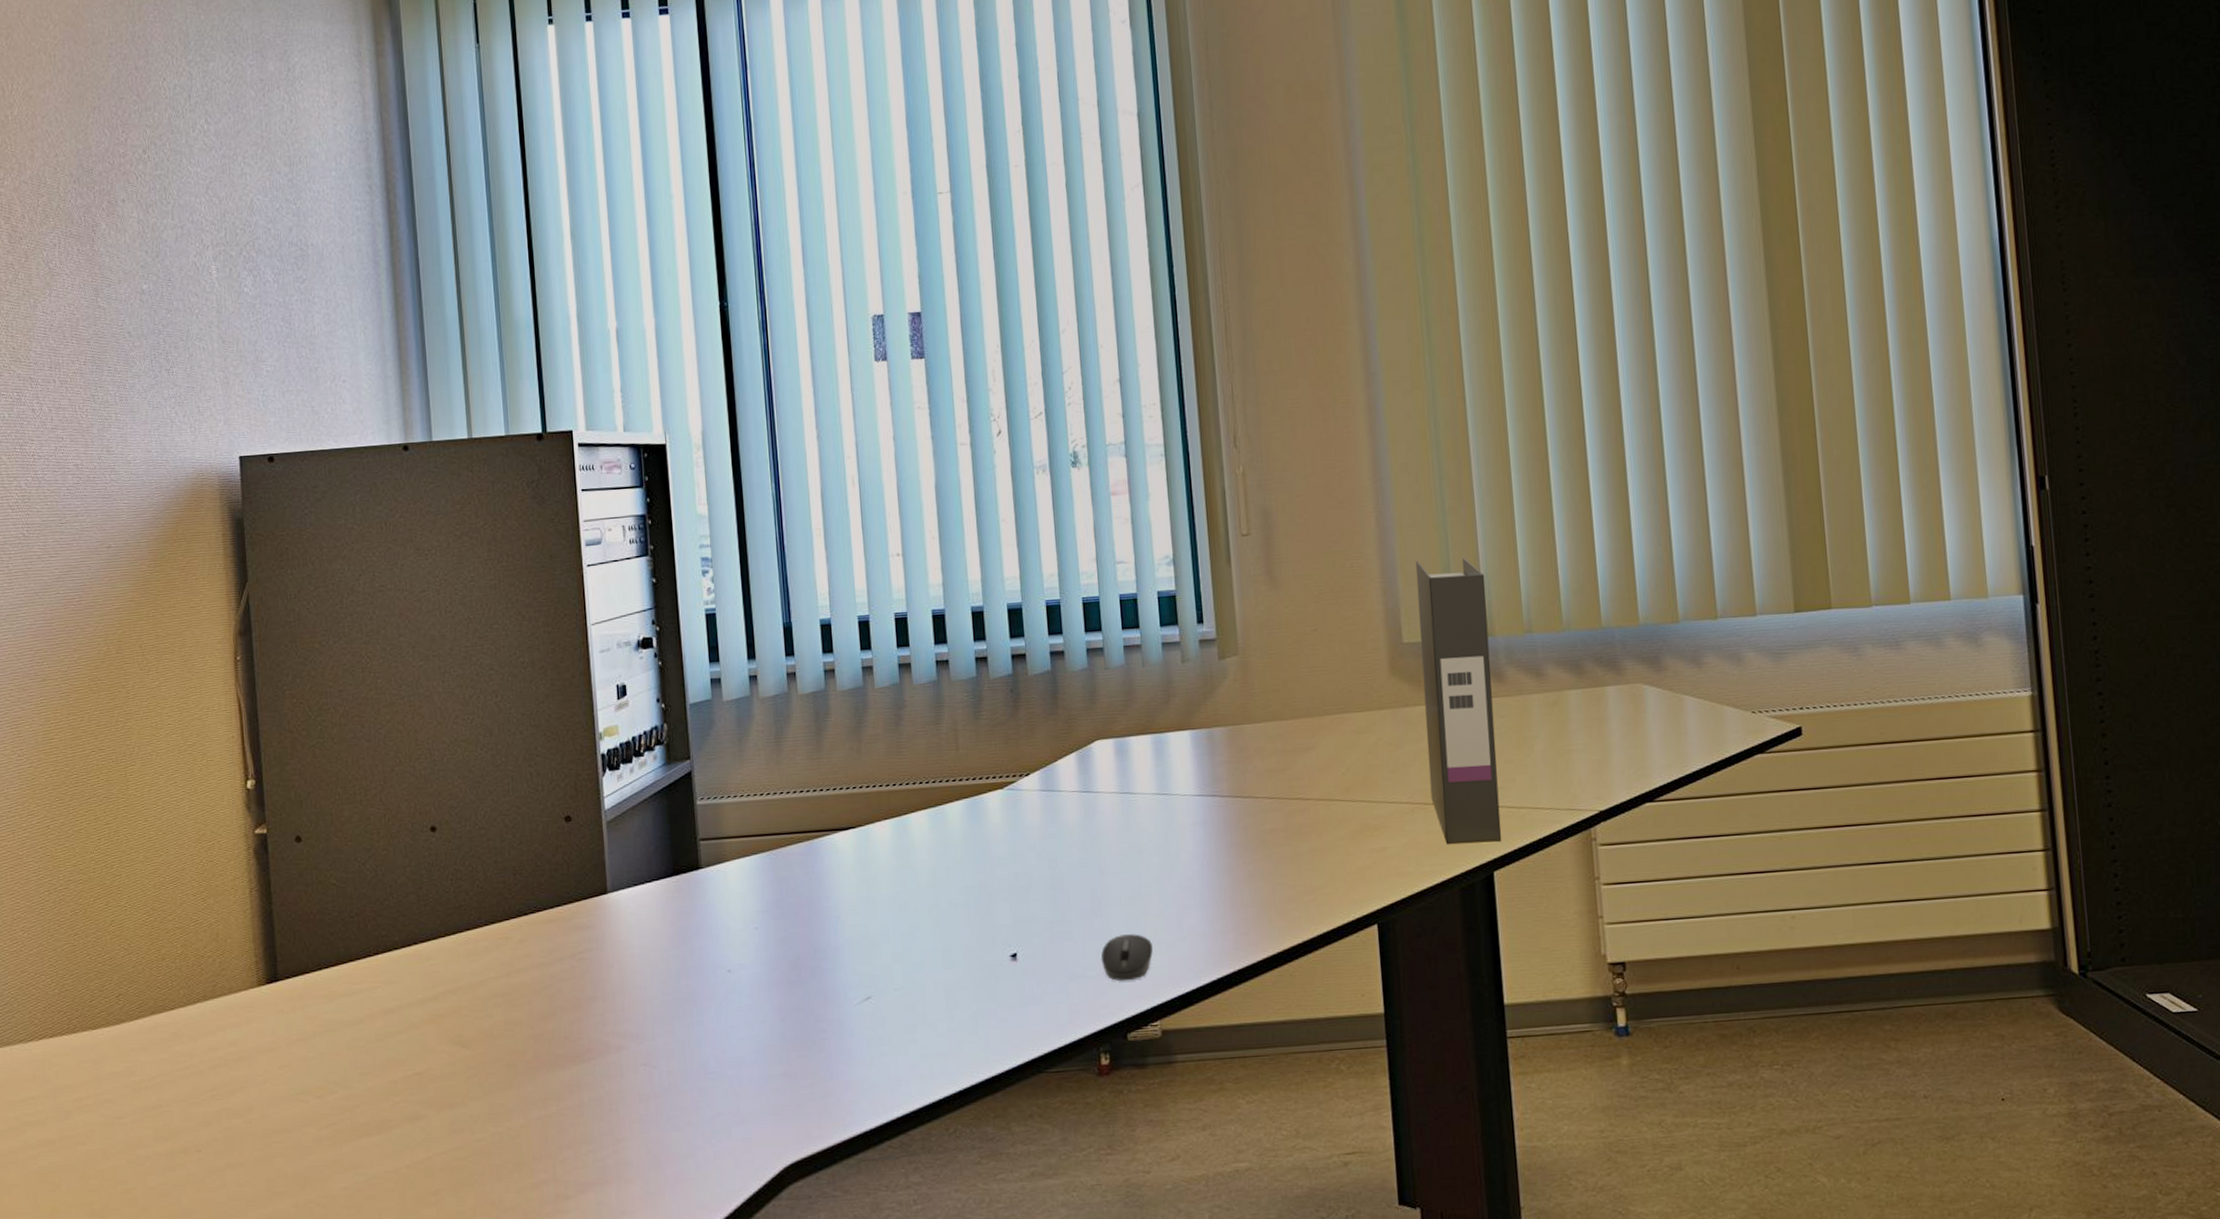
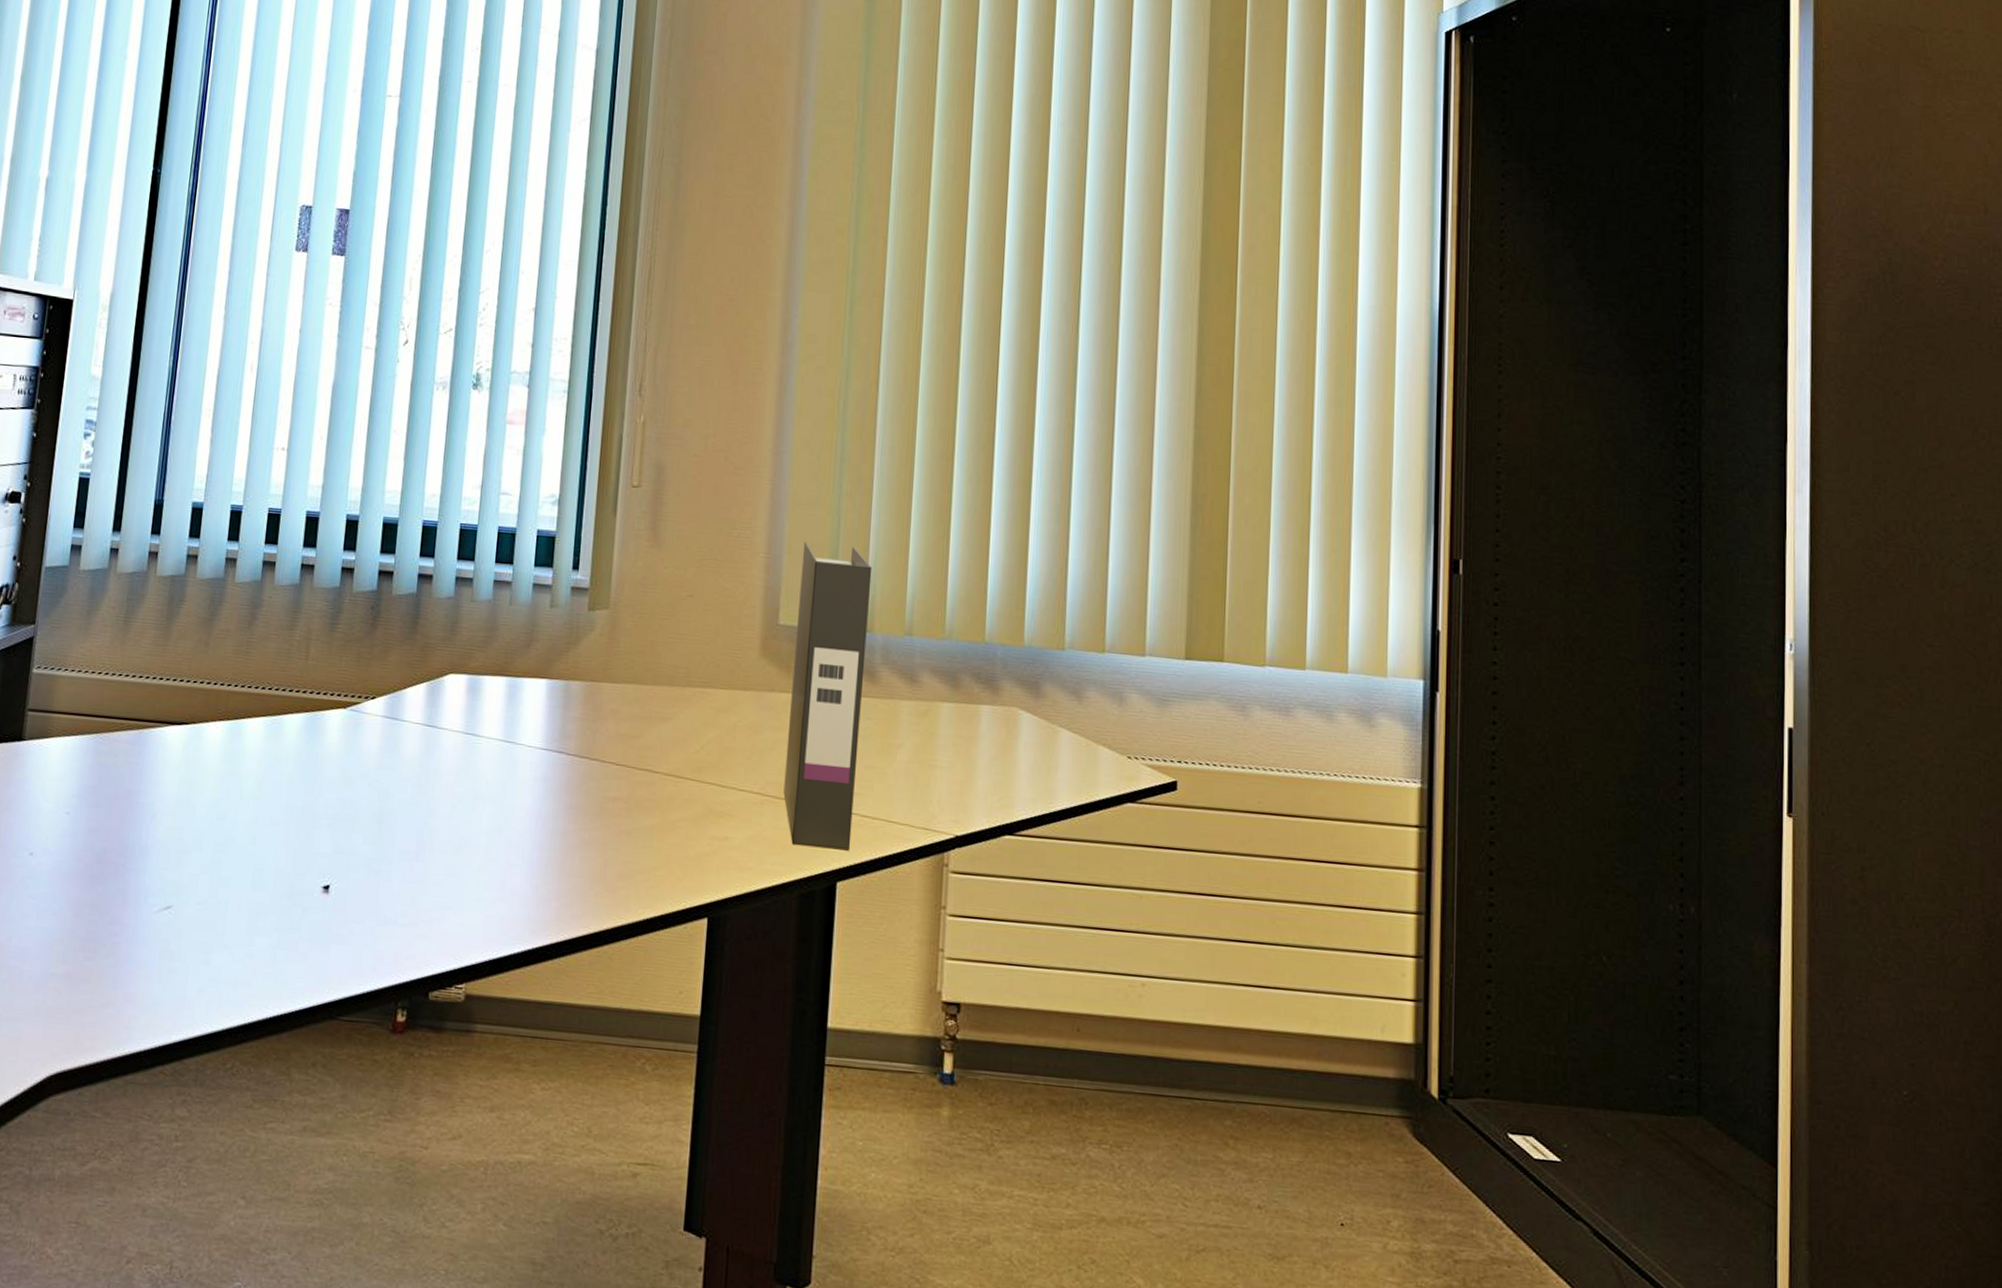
computer mouse: present [1101,934,1153,981] -> none [415,884,471,935]

